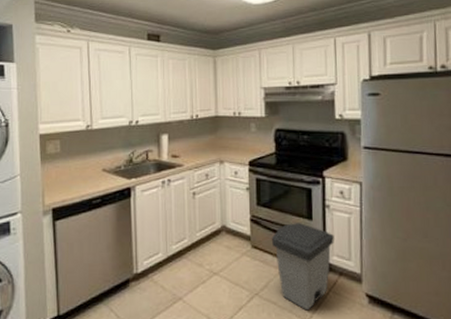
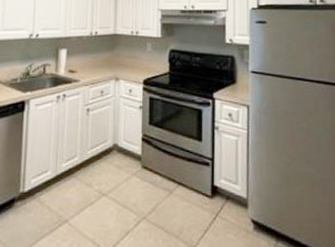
trash can: present [271,223,334,311] -> none [161,144,222,237]

